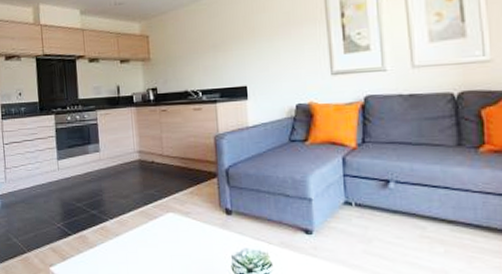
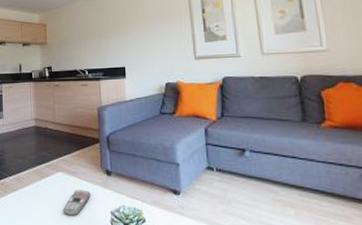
remote control: none [175,232,208,262] -> present [63,190,91,216]

